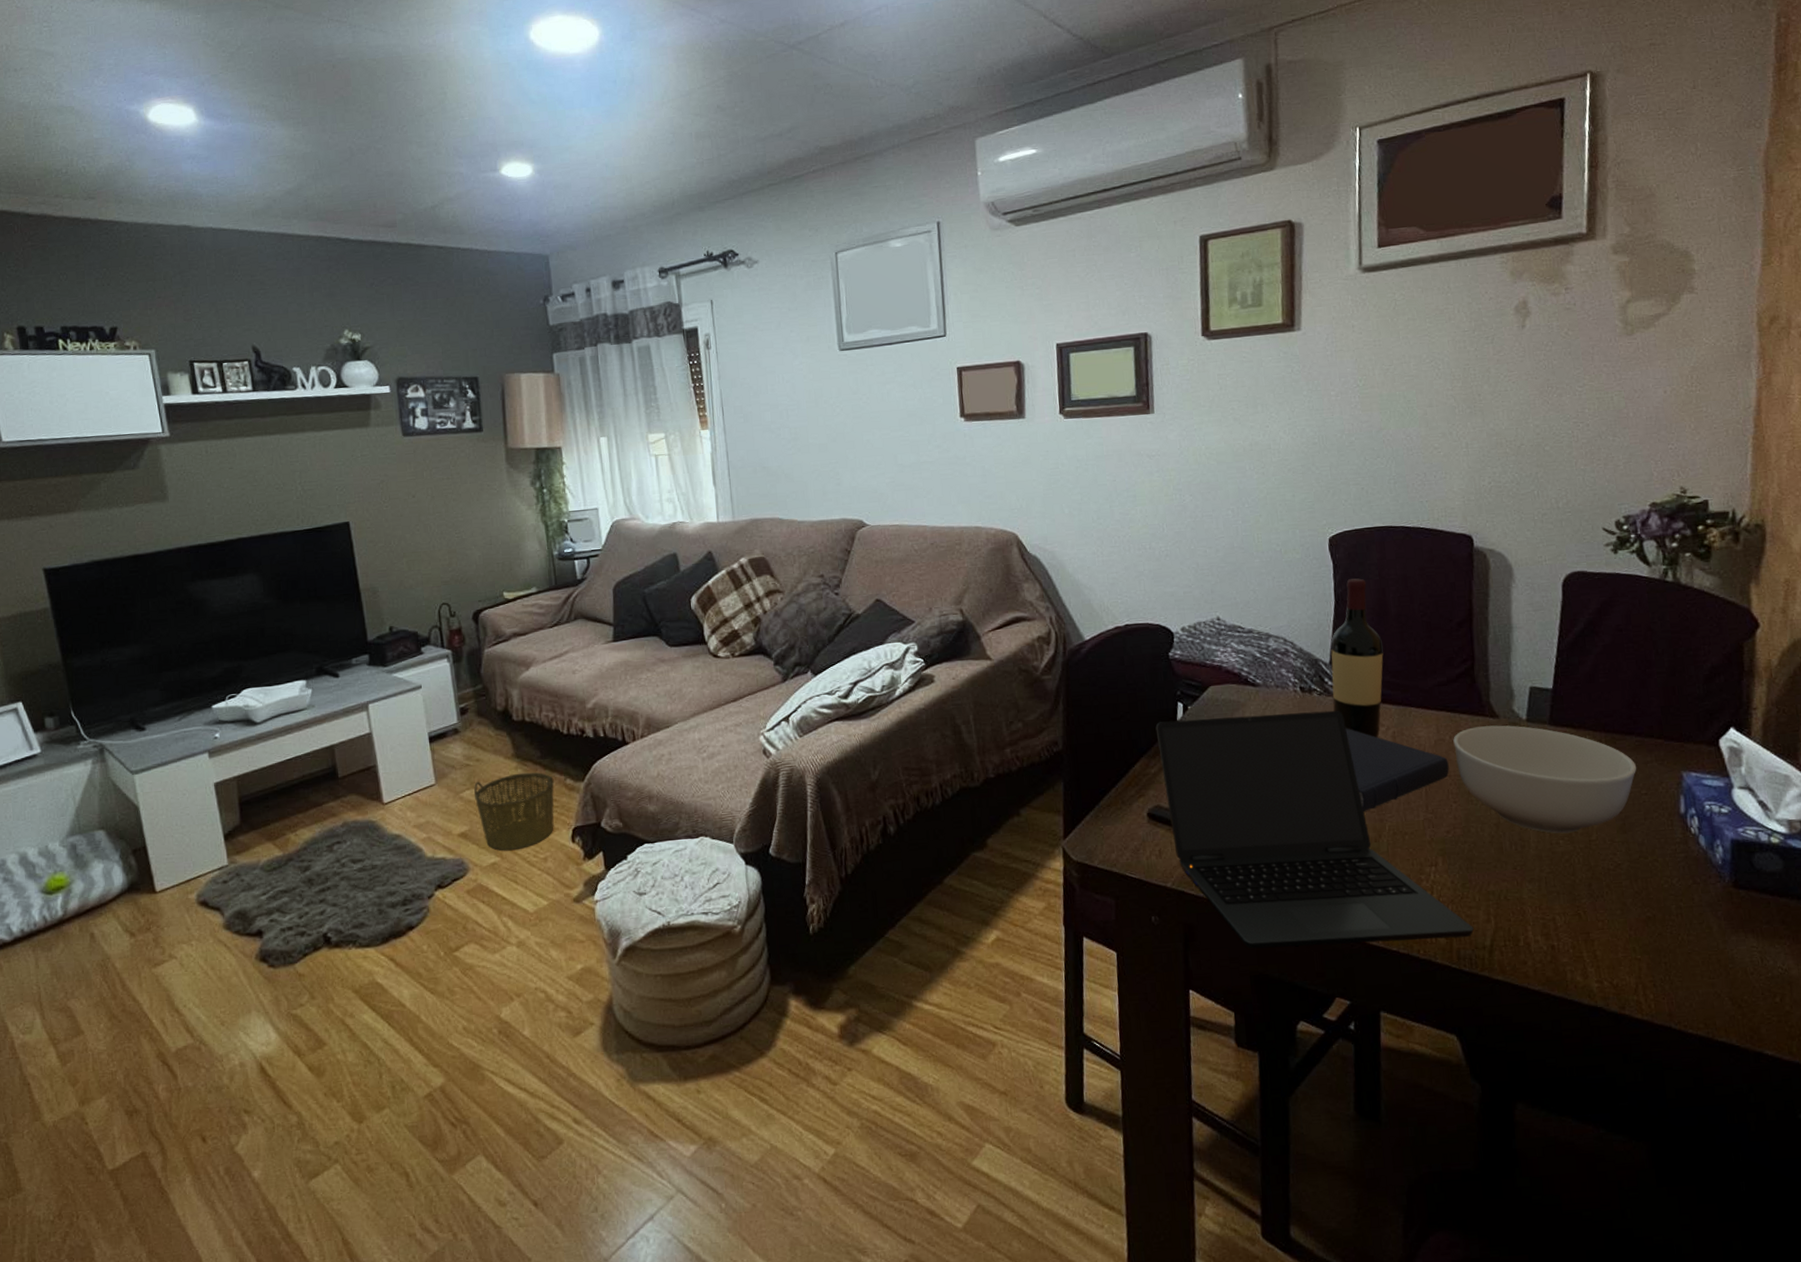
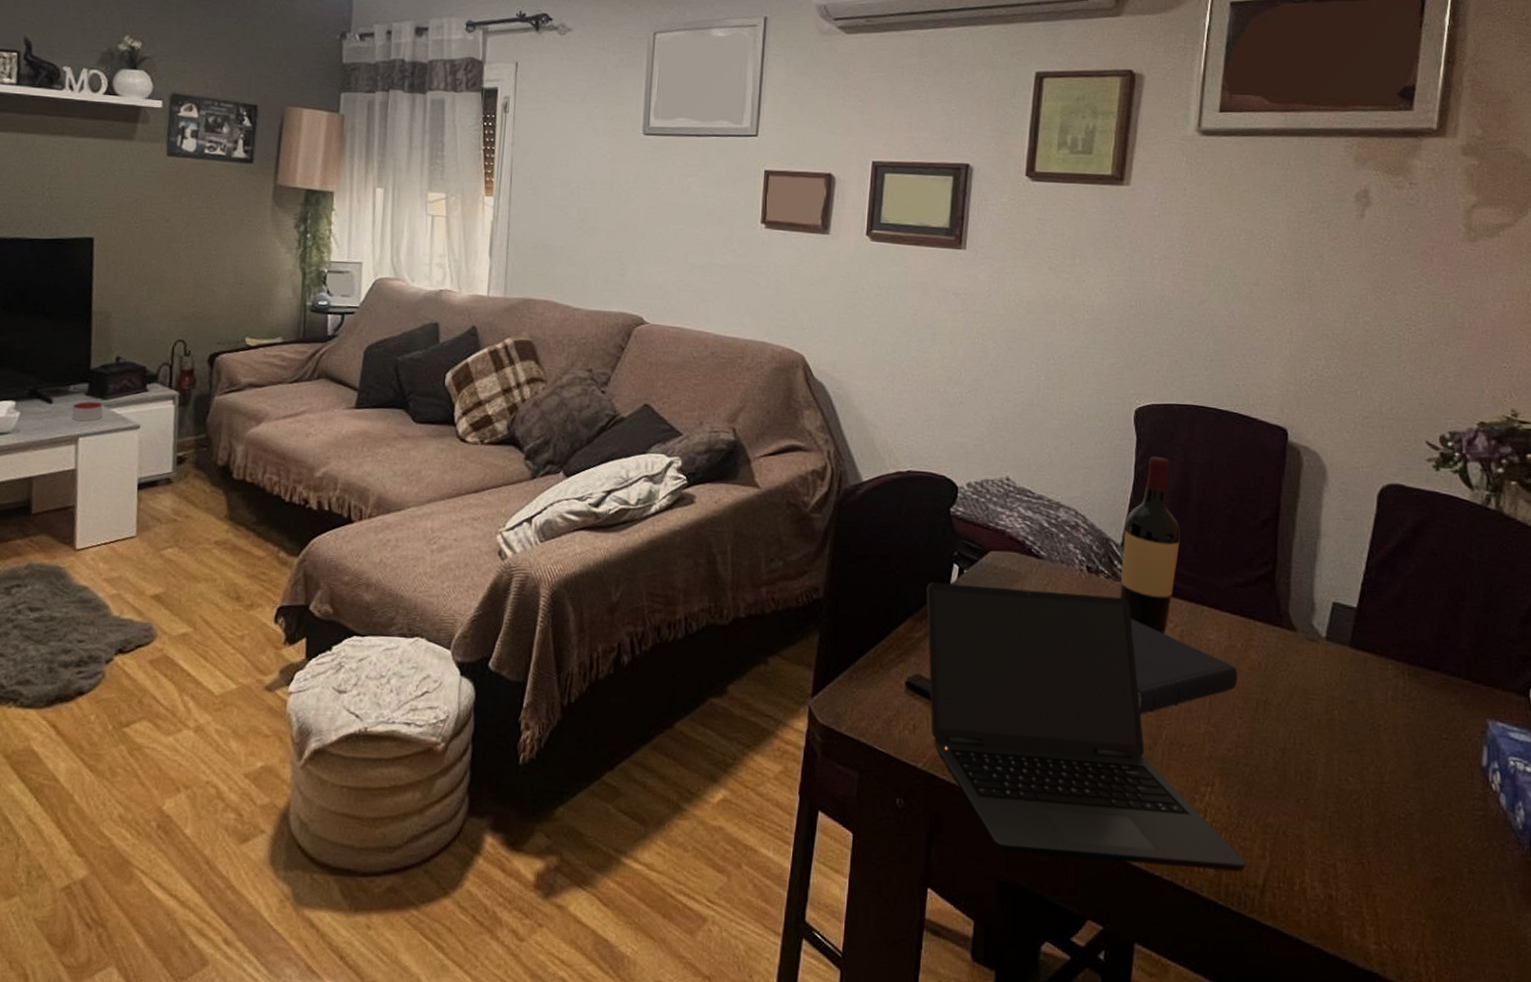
candle: none [357,669,387,690] -> present [72,401,103,422]
basket: present [474,772,554,851] -> none [176,537,266,623]
bowl: present [1453,725,1637,834] -> none [1245,637,1440,771]

